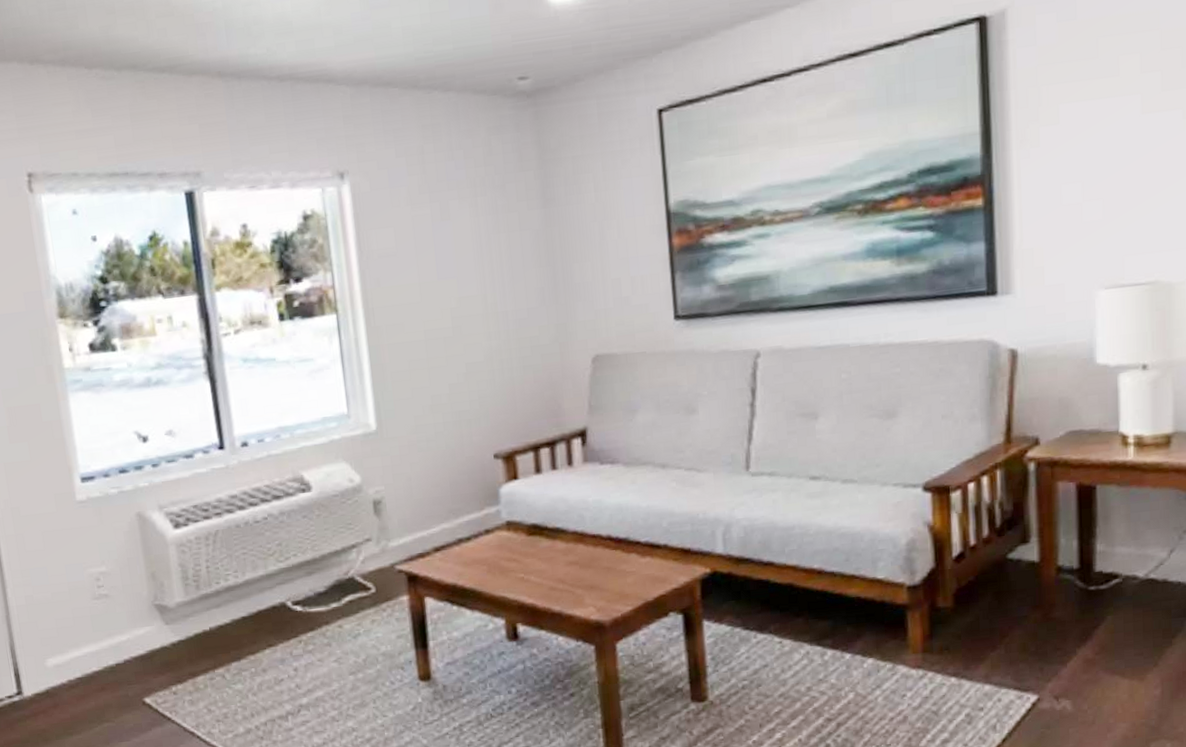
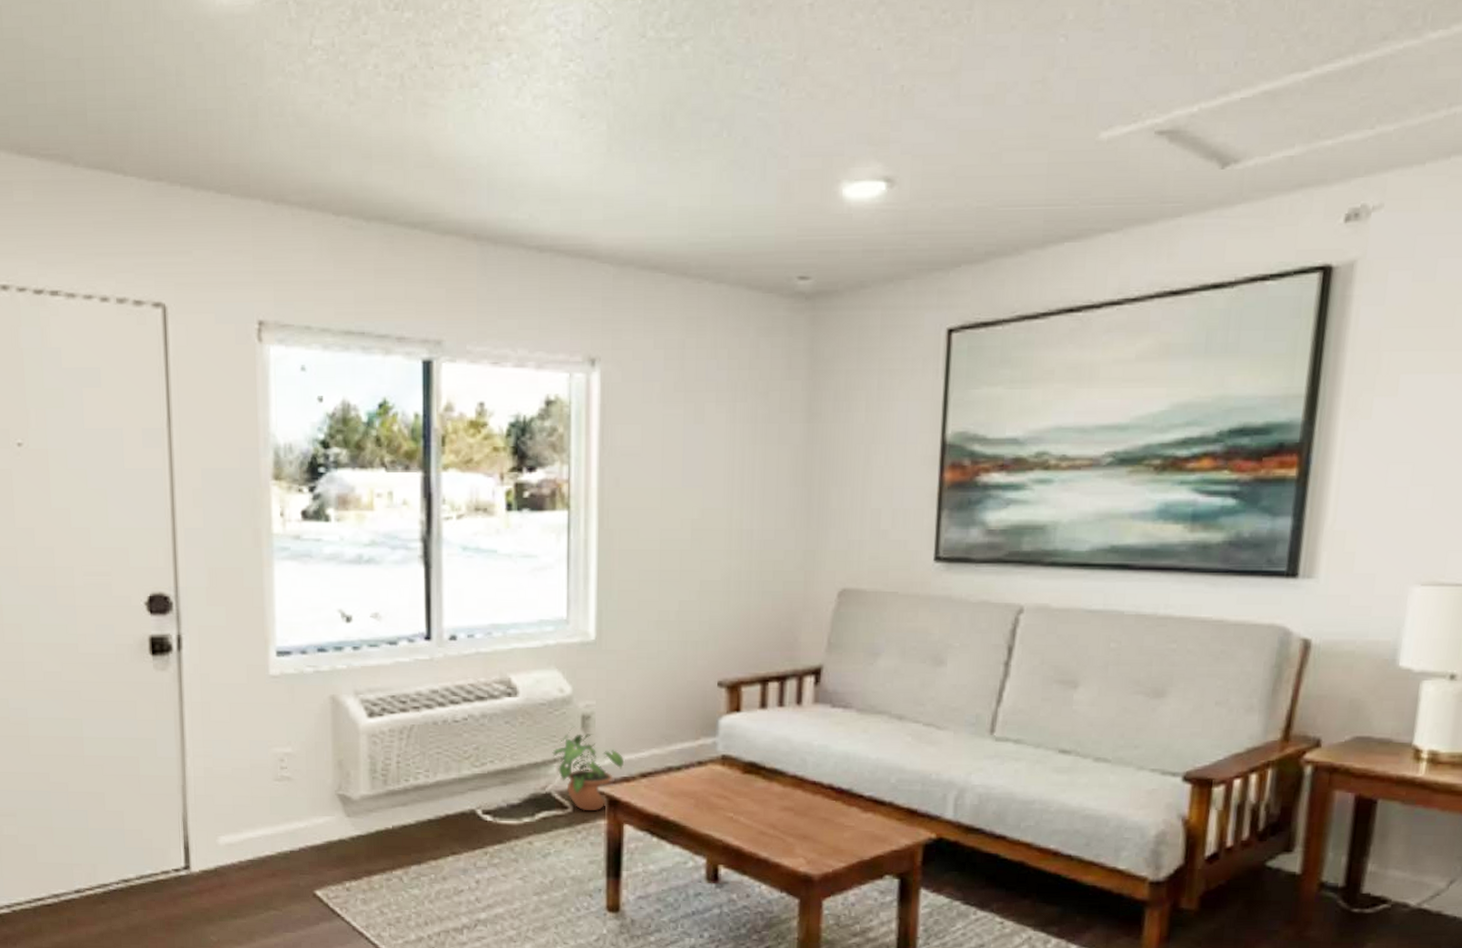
potted plant: none [350,511,418,590] -> present [552,725,625,811]

